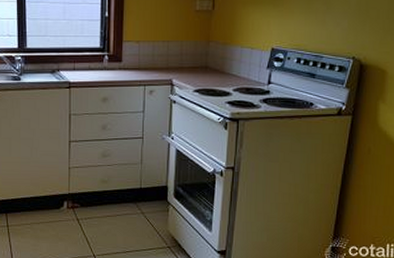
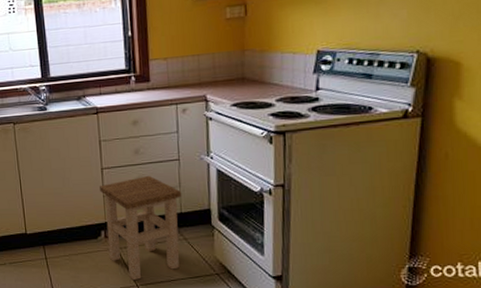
stool: none [66,150,143,251] -> present [100,175,182,281]

